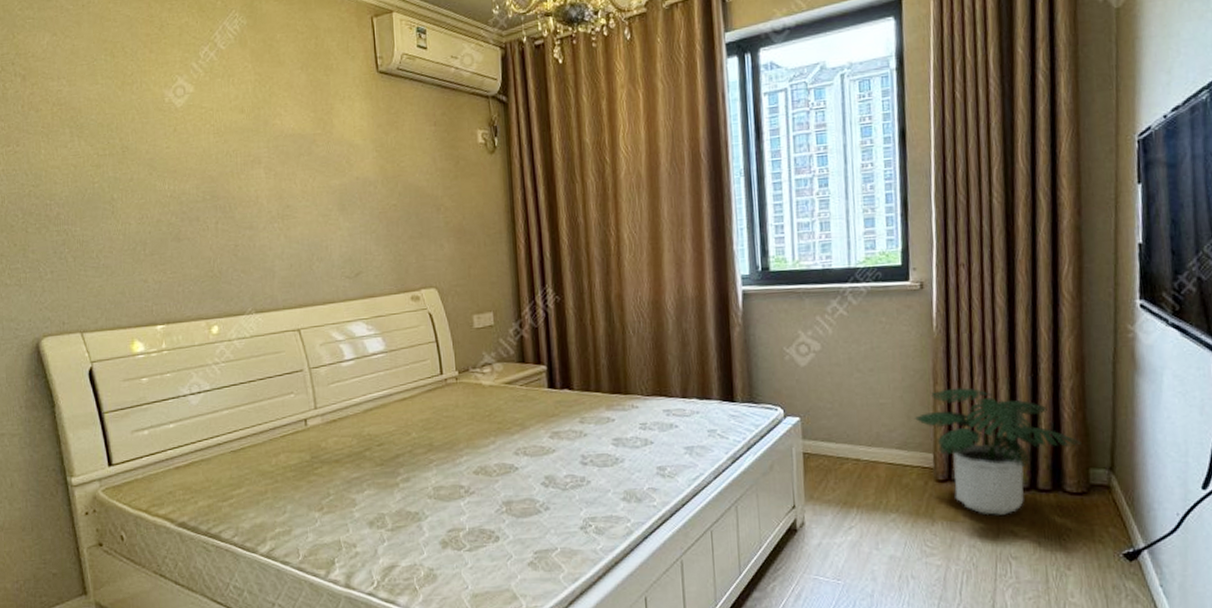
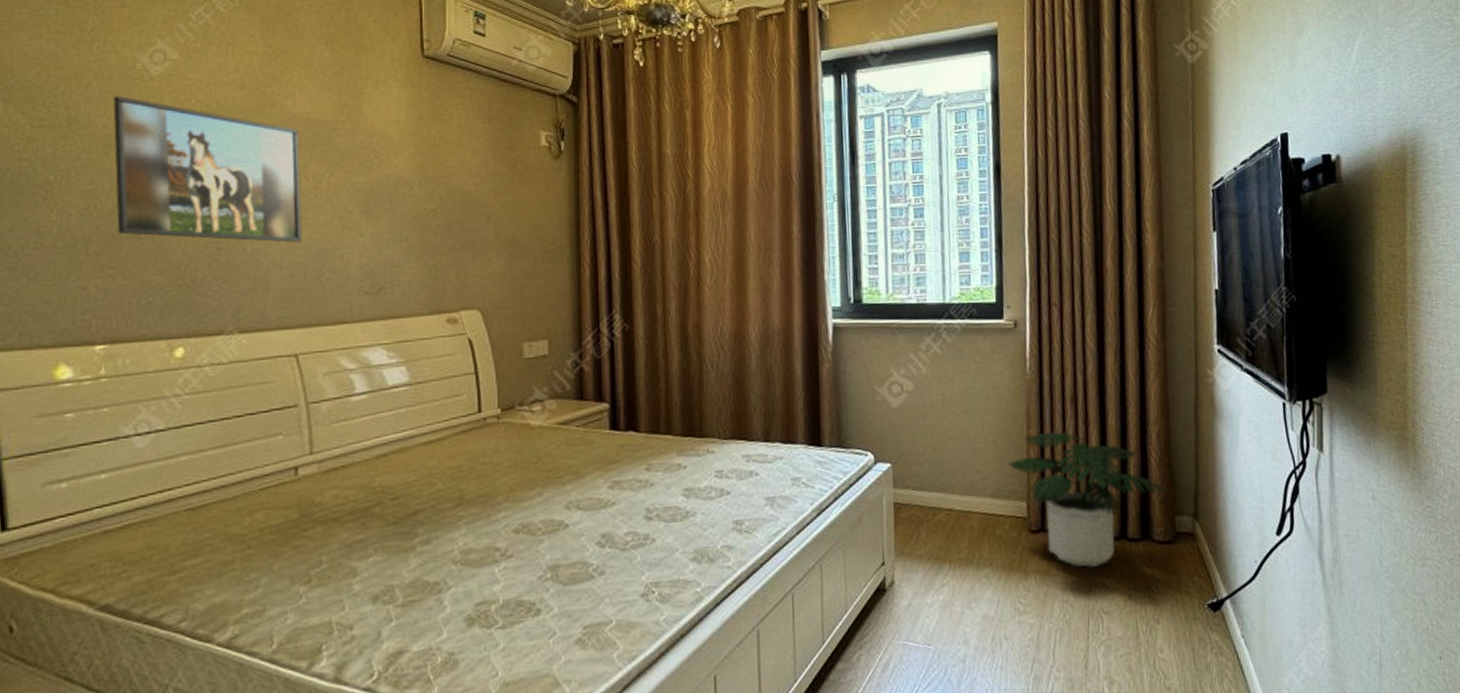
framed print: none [151,126,296,238] -> present [113,96,303,243]

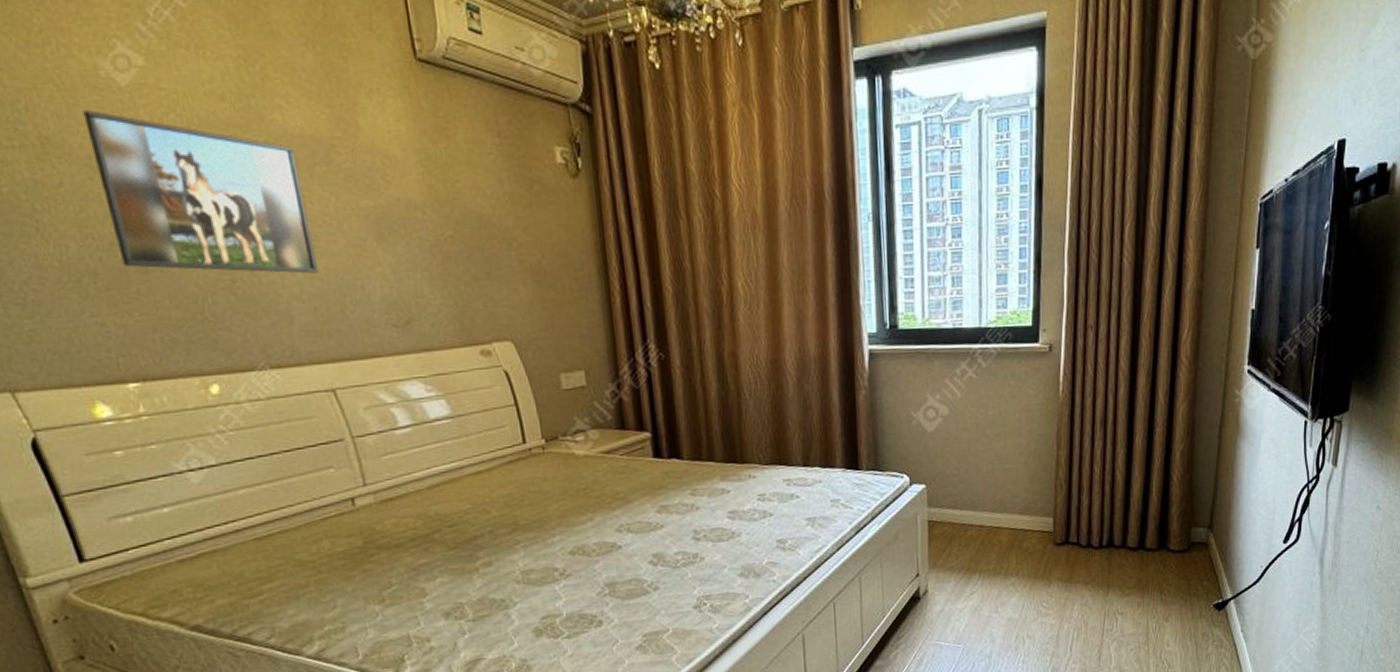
potted plant: present [1007,432,1168,568] -> none [1037,452,1186,575]

